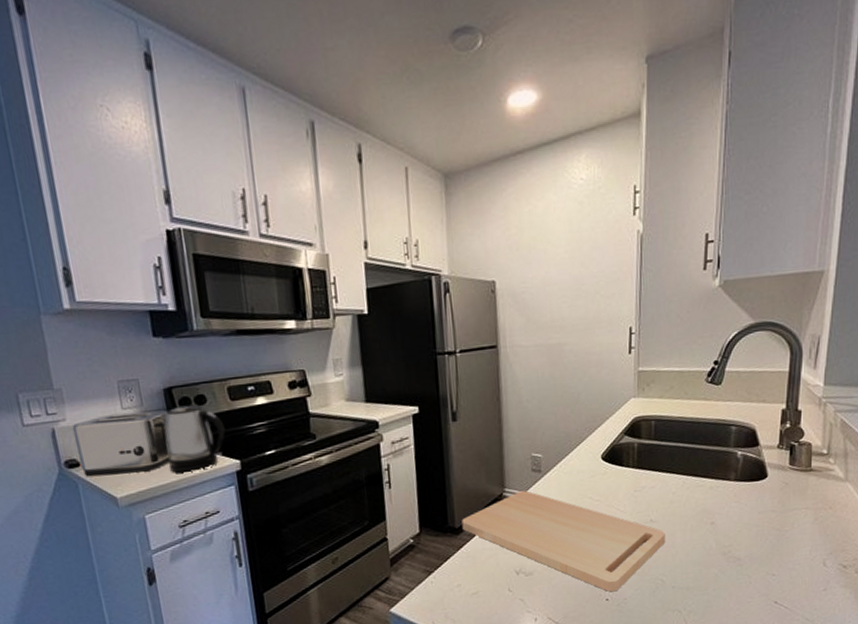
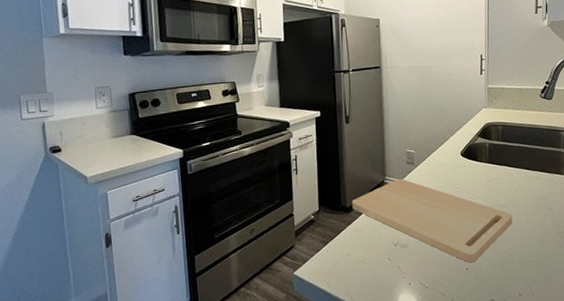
toaster: present [72,410,170,477] -> none [58,110,131,160]
kettle: present [161,405,226,473] -> none [125,106,173,159]

